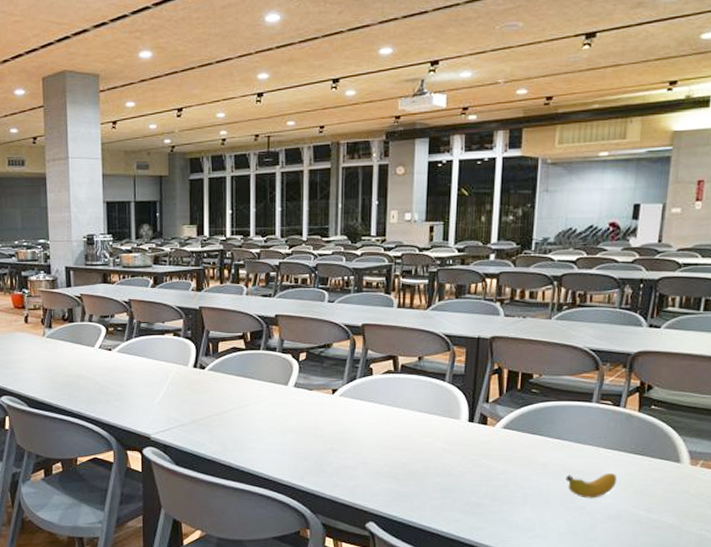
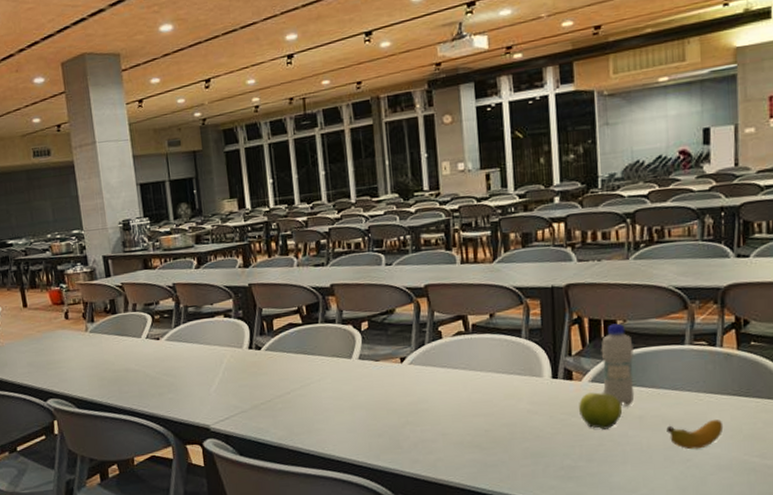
fruit: none [489,437,528,473] -> present [579,390,622,430]
bottle: none [513,377,546,454] -> present [601,323,635,407]

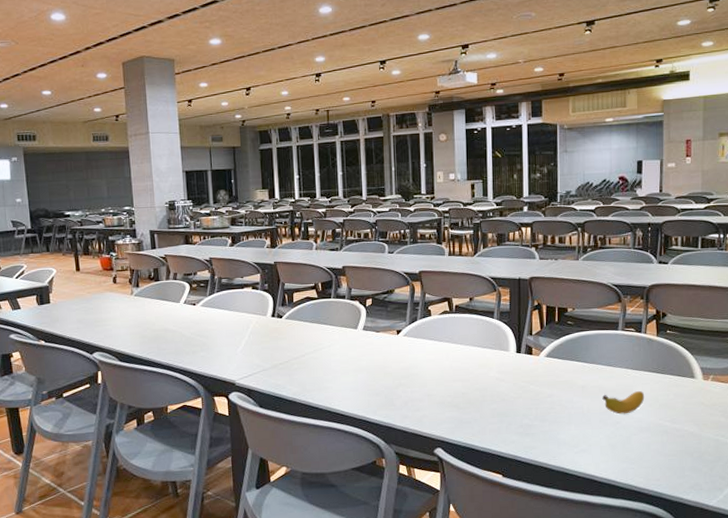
fruit: present [579,390,622,430] -> none [536,364,569,396]
bottle: present [601,323,635,407] -> none [555,311,580,378]

